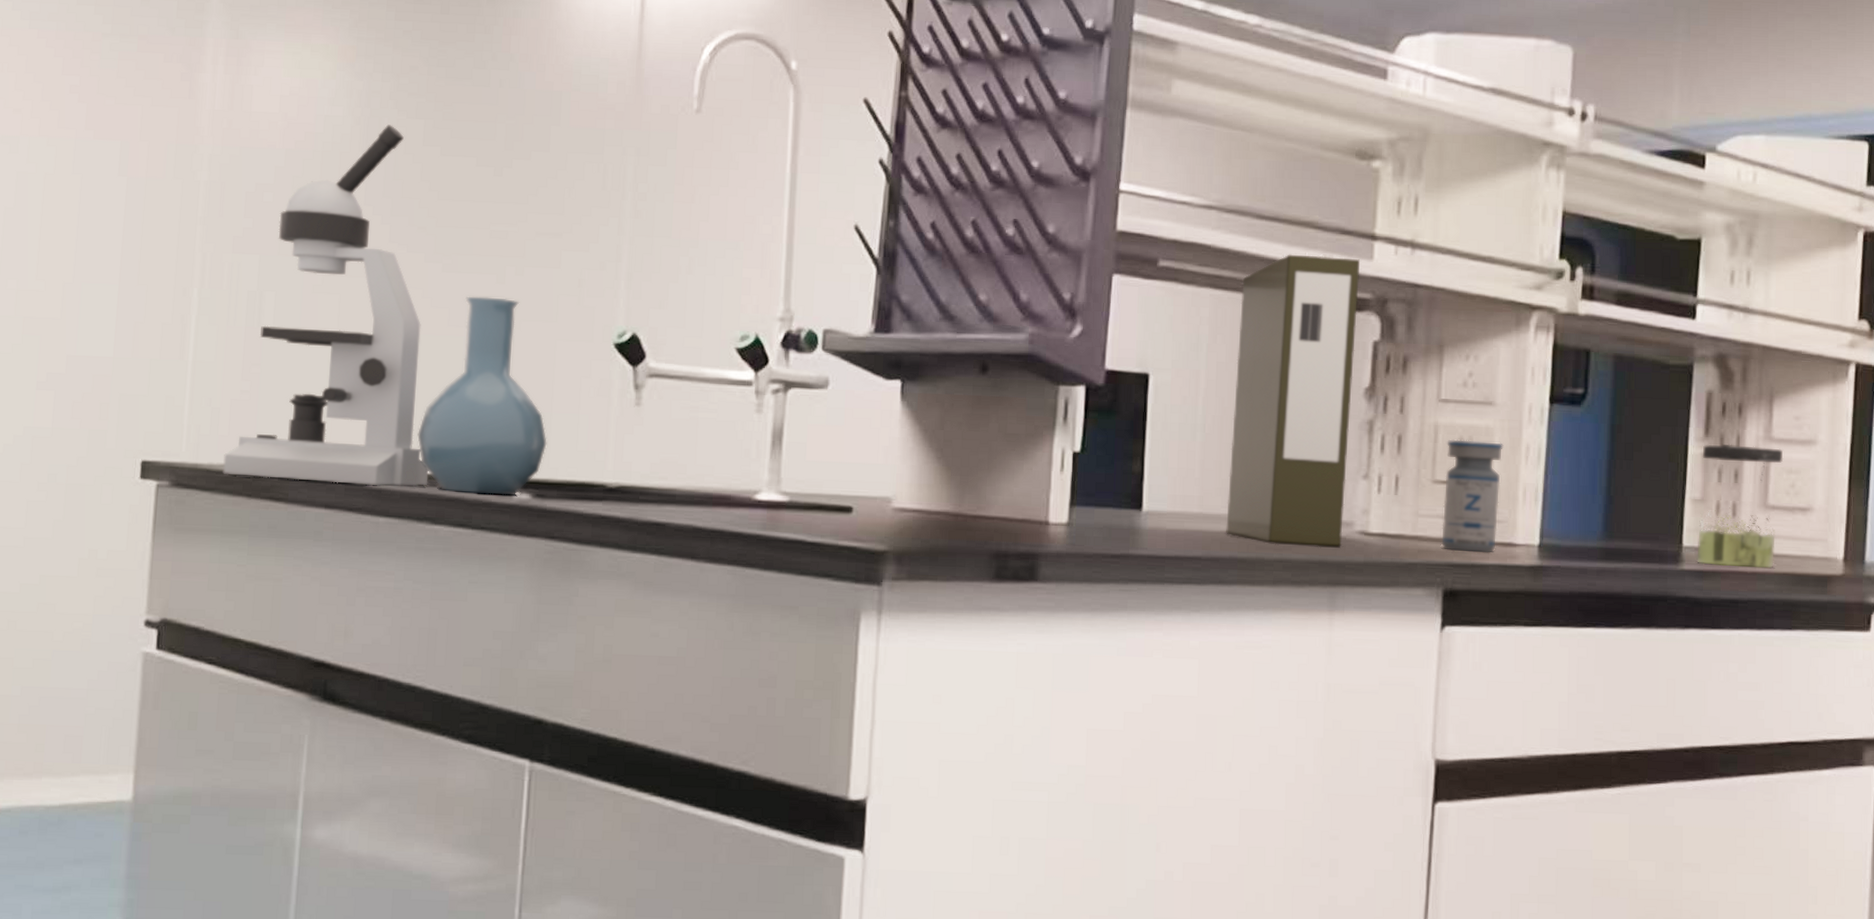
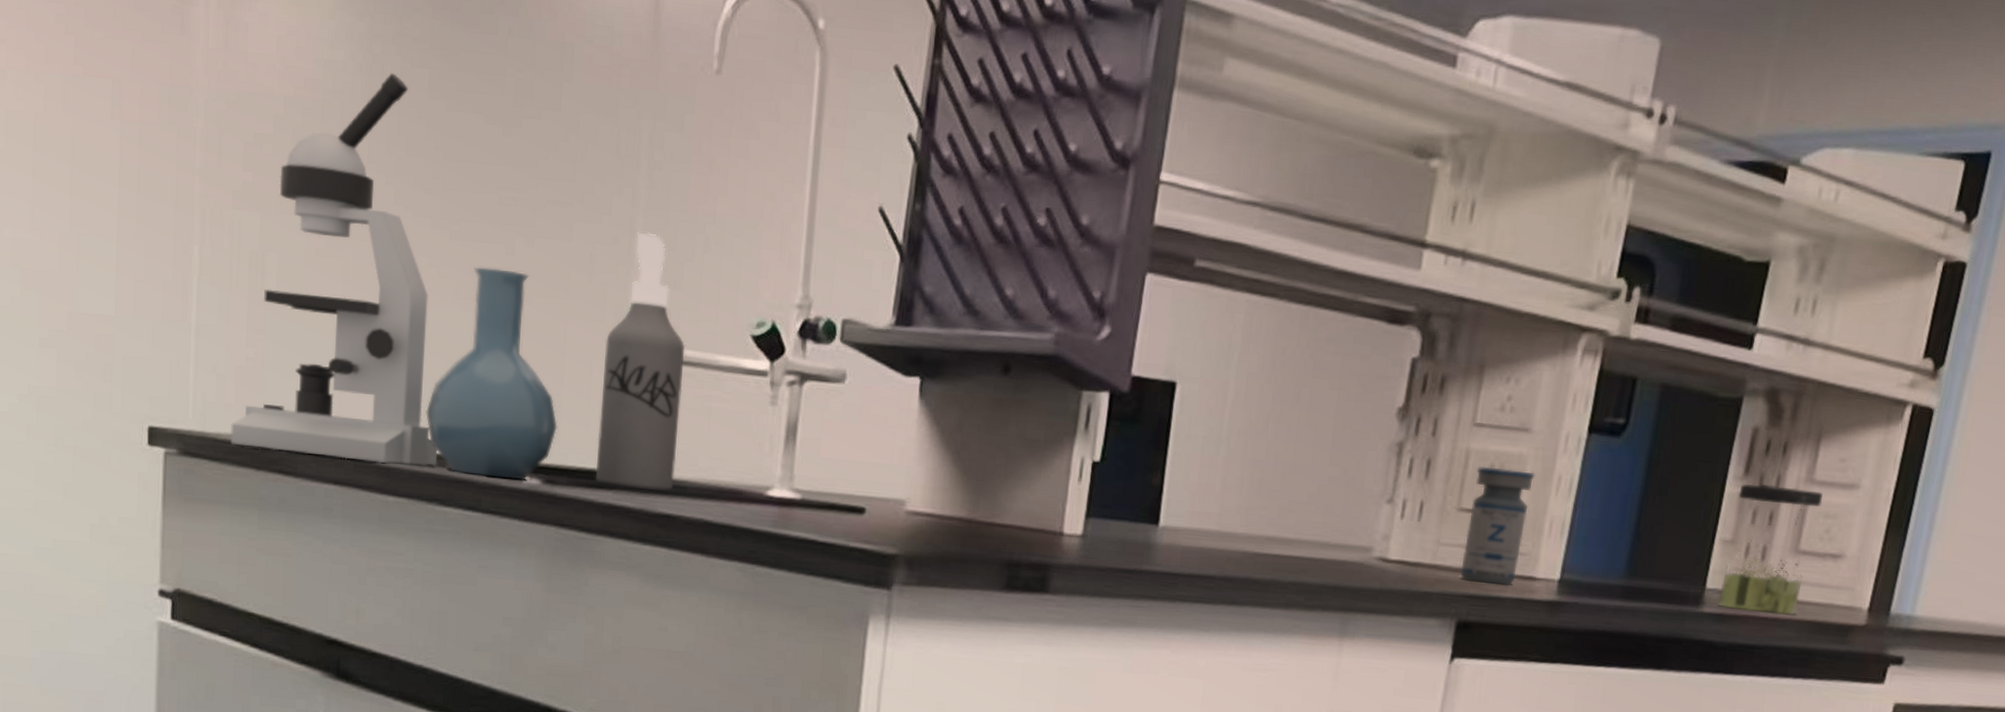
spray bottle: none [585,258,672,501] -> present [596,232,686,492]
binder: present [1226,254,1361,548] -> none [1242,259,1407,574]

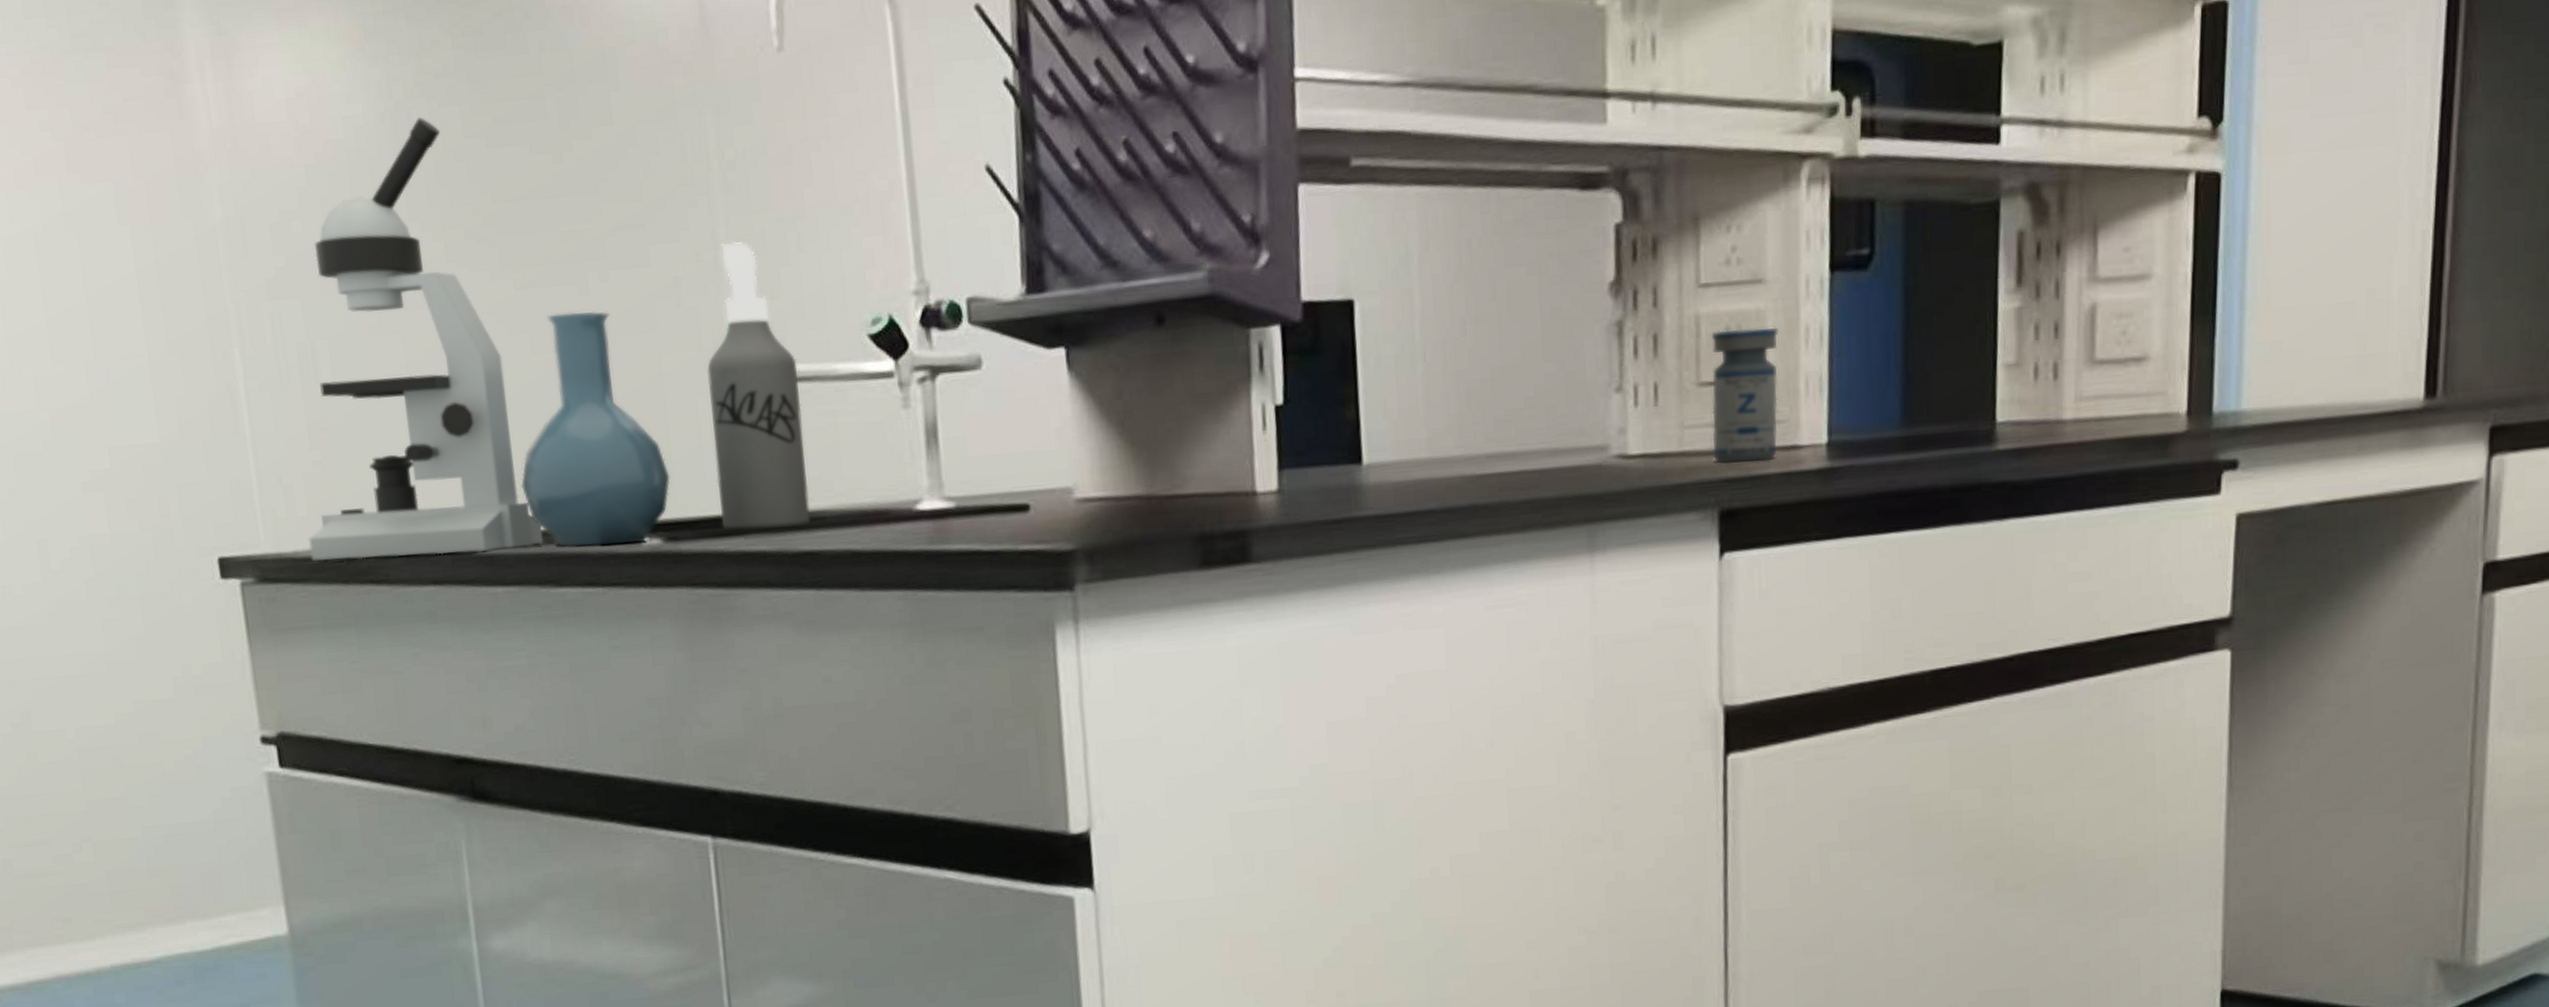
jar: present [1718,483,1823,616] -> none [2013,289,2112,441]

